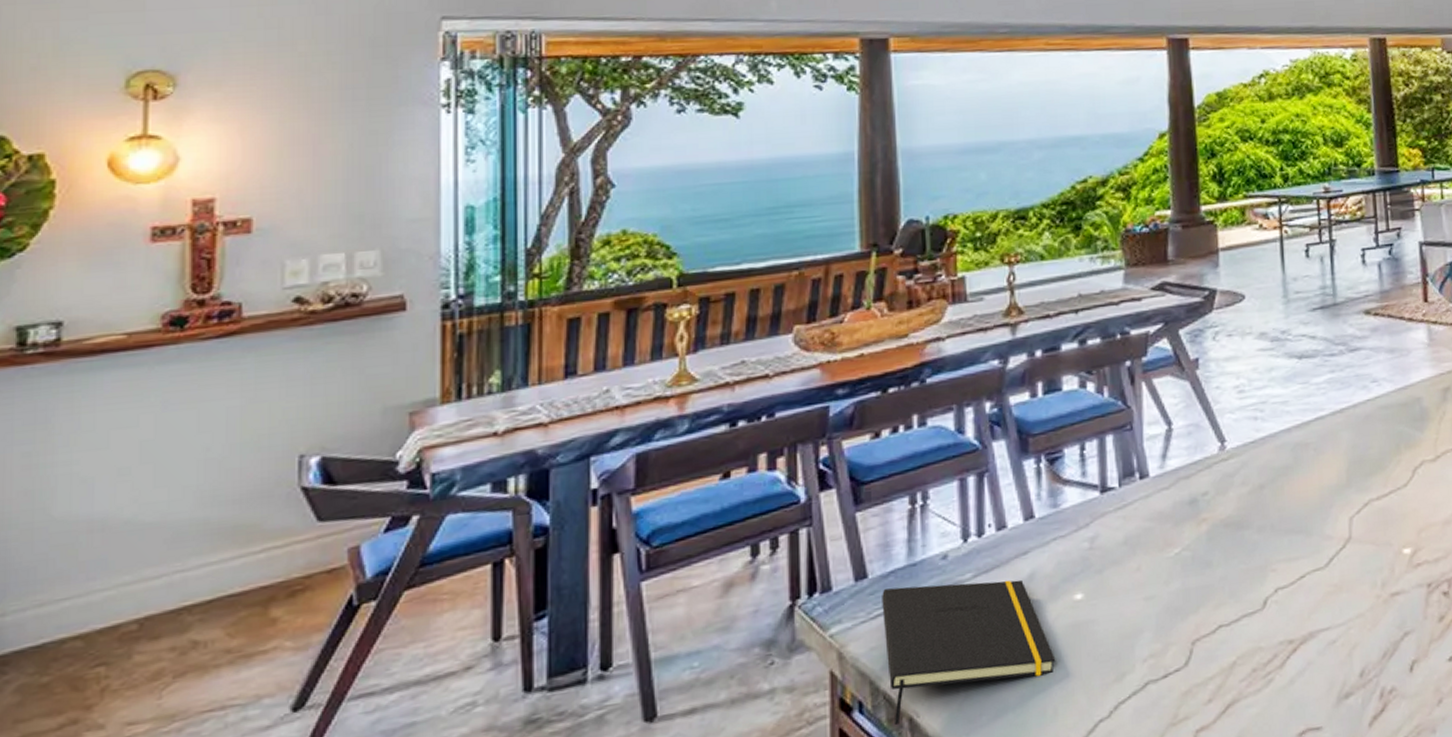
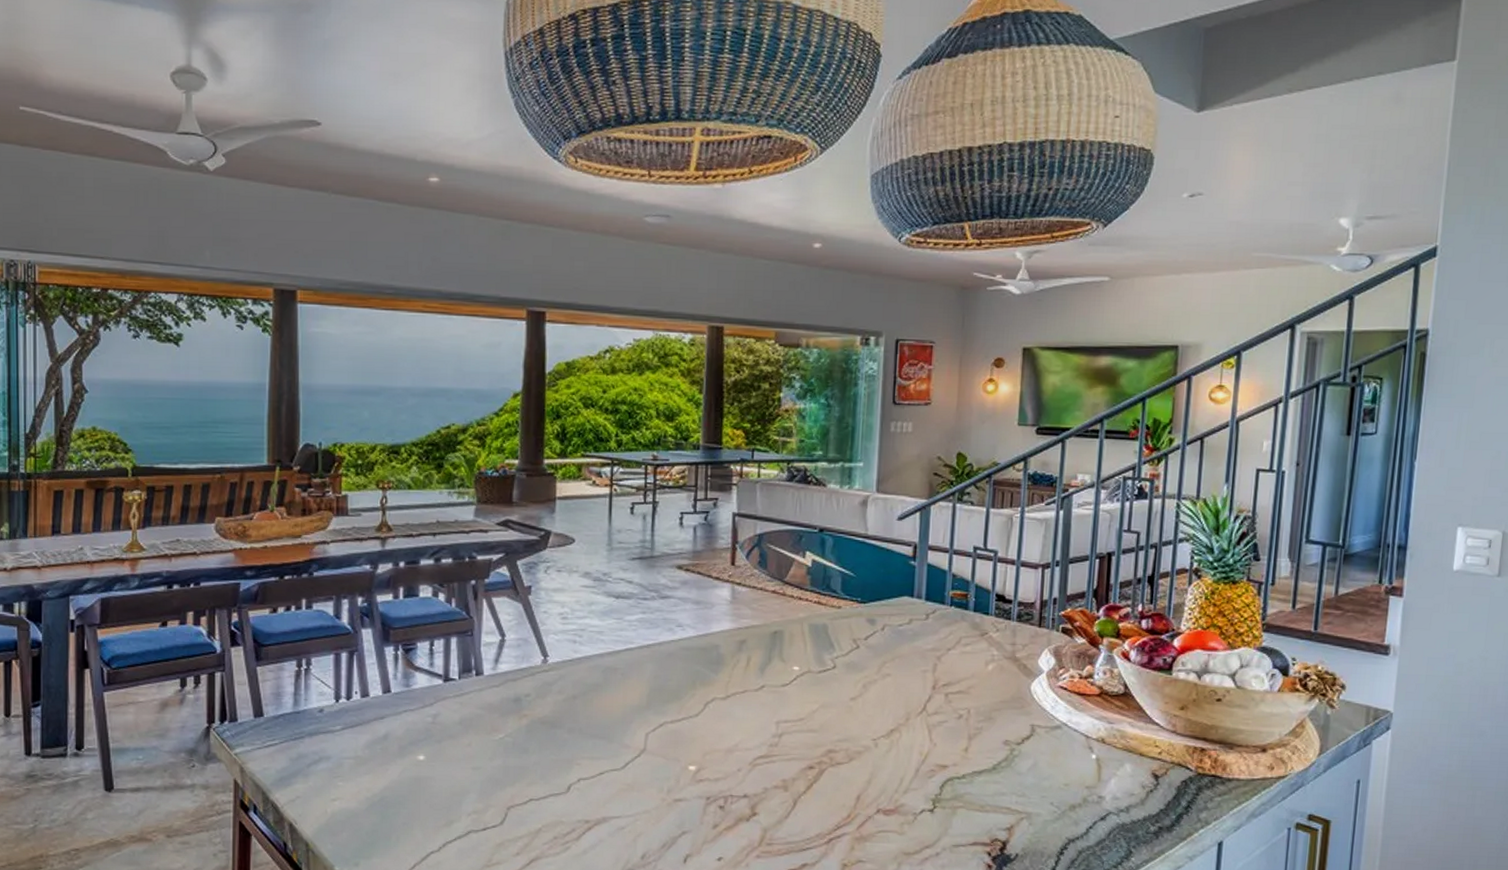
notepad: present [882,579,1056,725] -> none [273,727,401,826]

